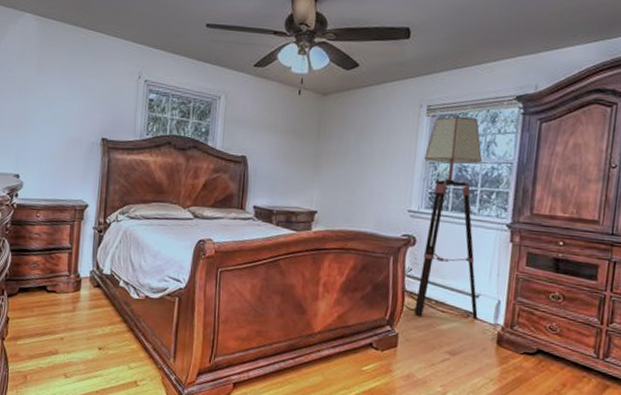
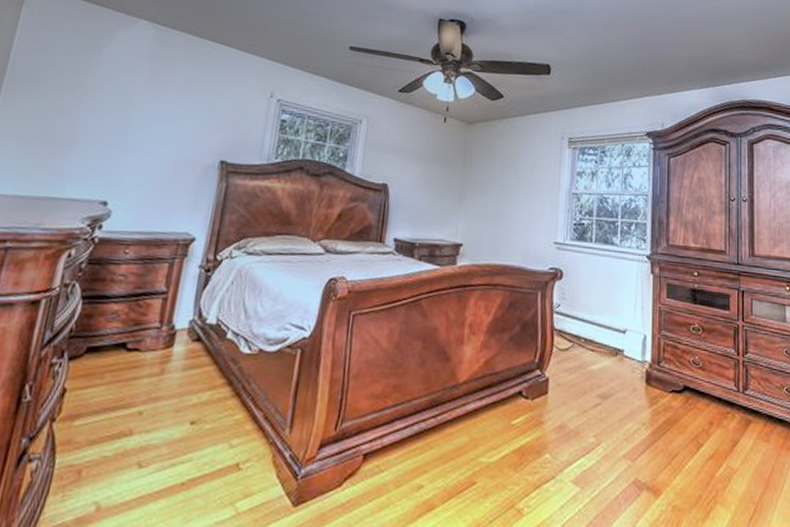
floor lamp: present [414,116,483,320] -> none [564,149,626,358]

